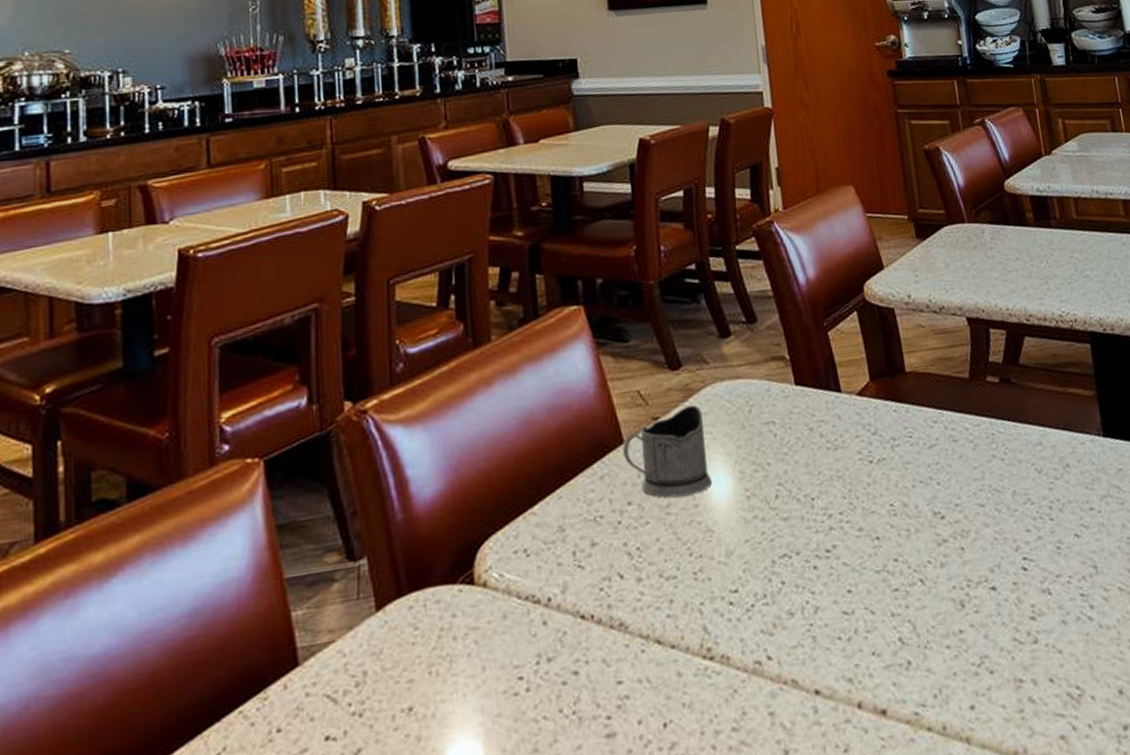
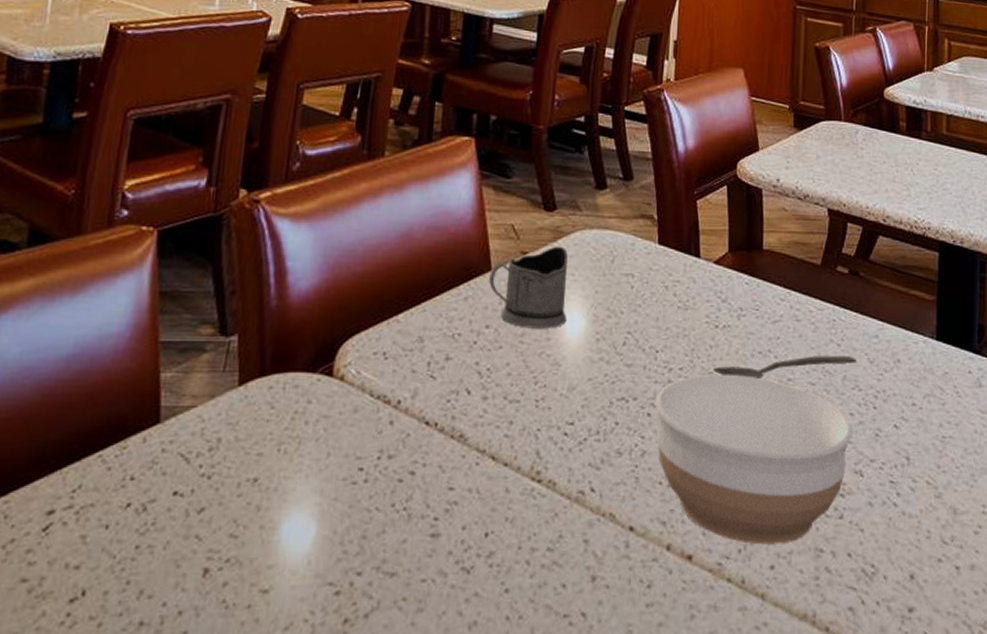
bowl: none [819,508,1033,687] -> present [655,374,853,545]
spoon: none [875,469,1024,513] -> present [713,356,856,378]

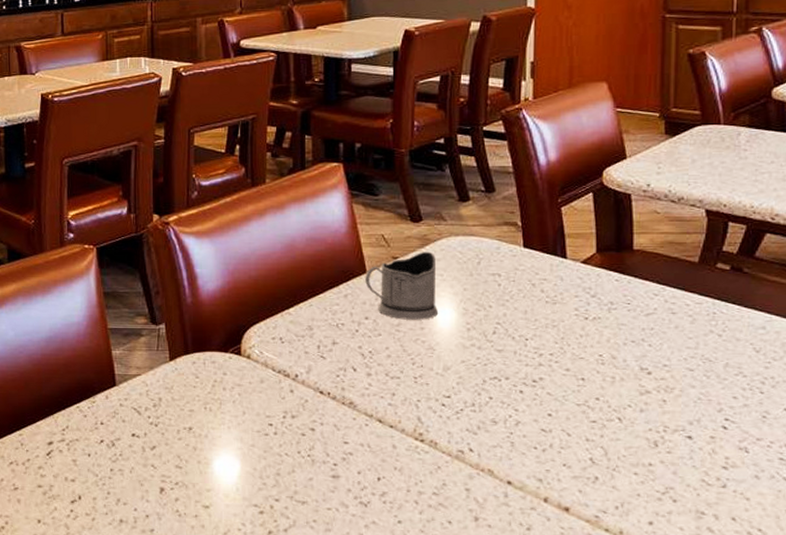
bowl: present [655,374,853,545] -> none [527,359,737,505]
spoon: present [713,356,856,378] -> none [584,345,740,364]

